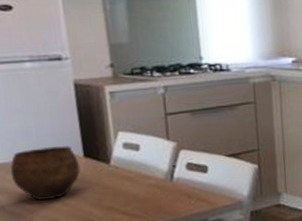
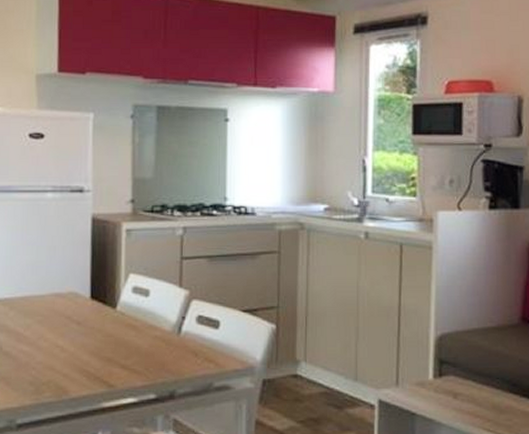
bowl: present [10,145,81,201] -> none [14,284,85,344]

